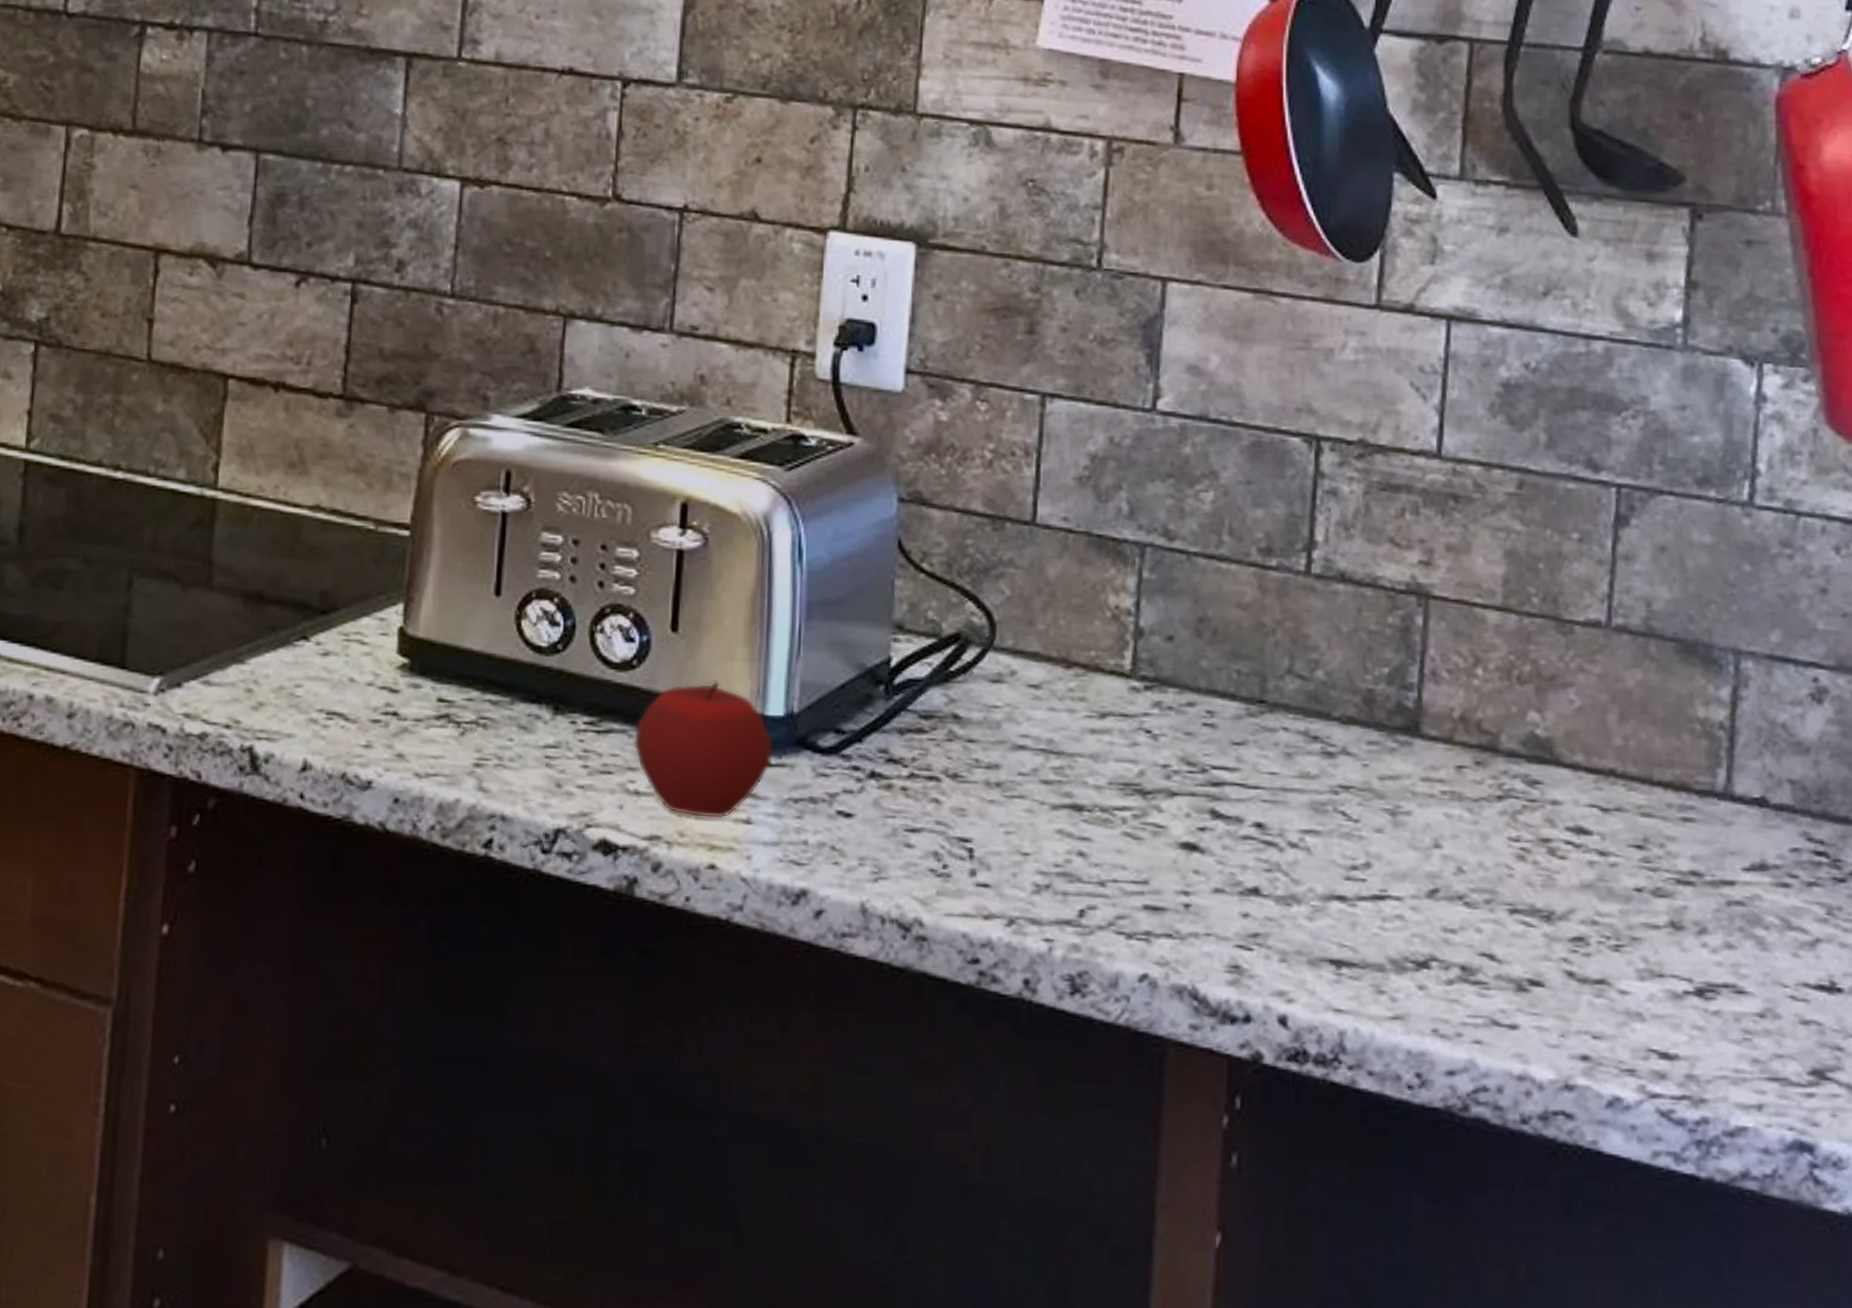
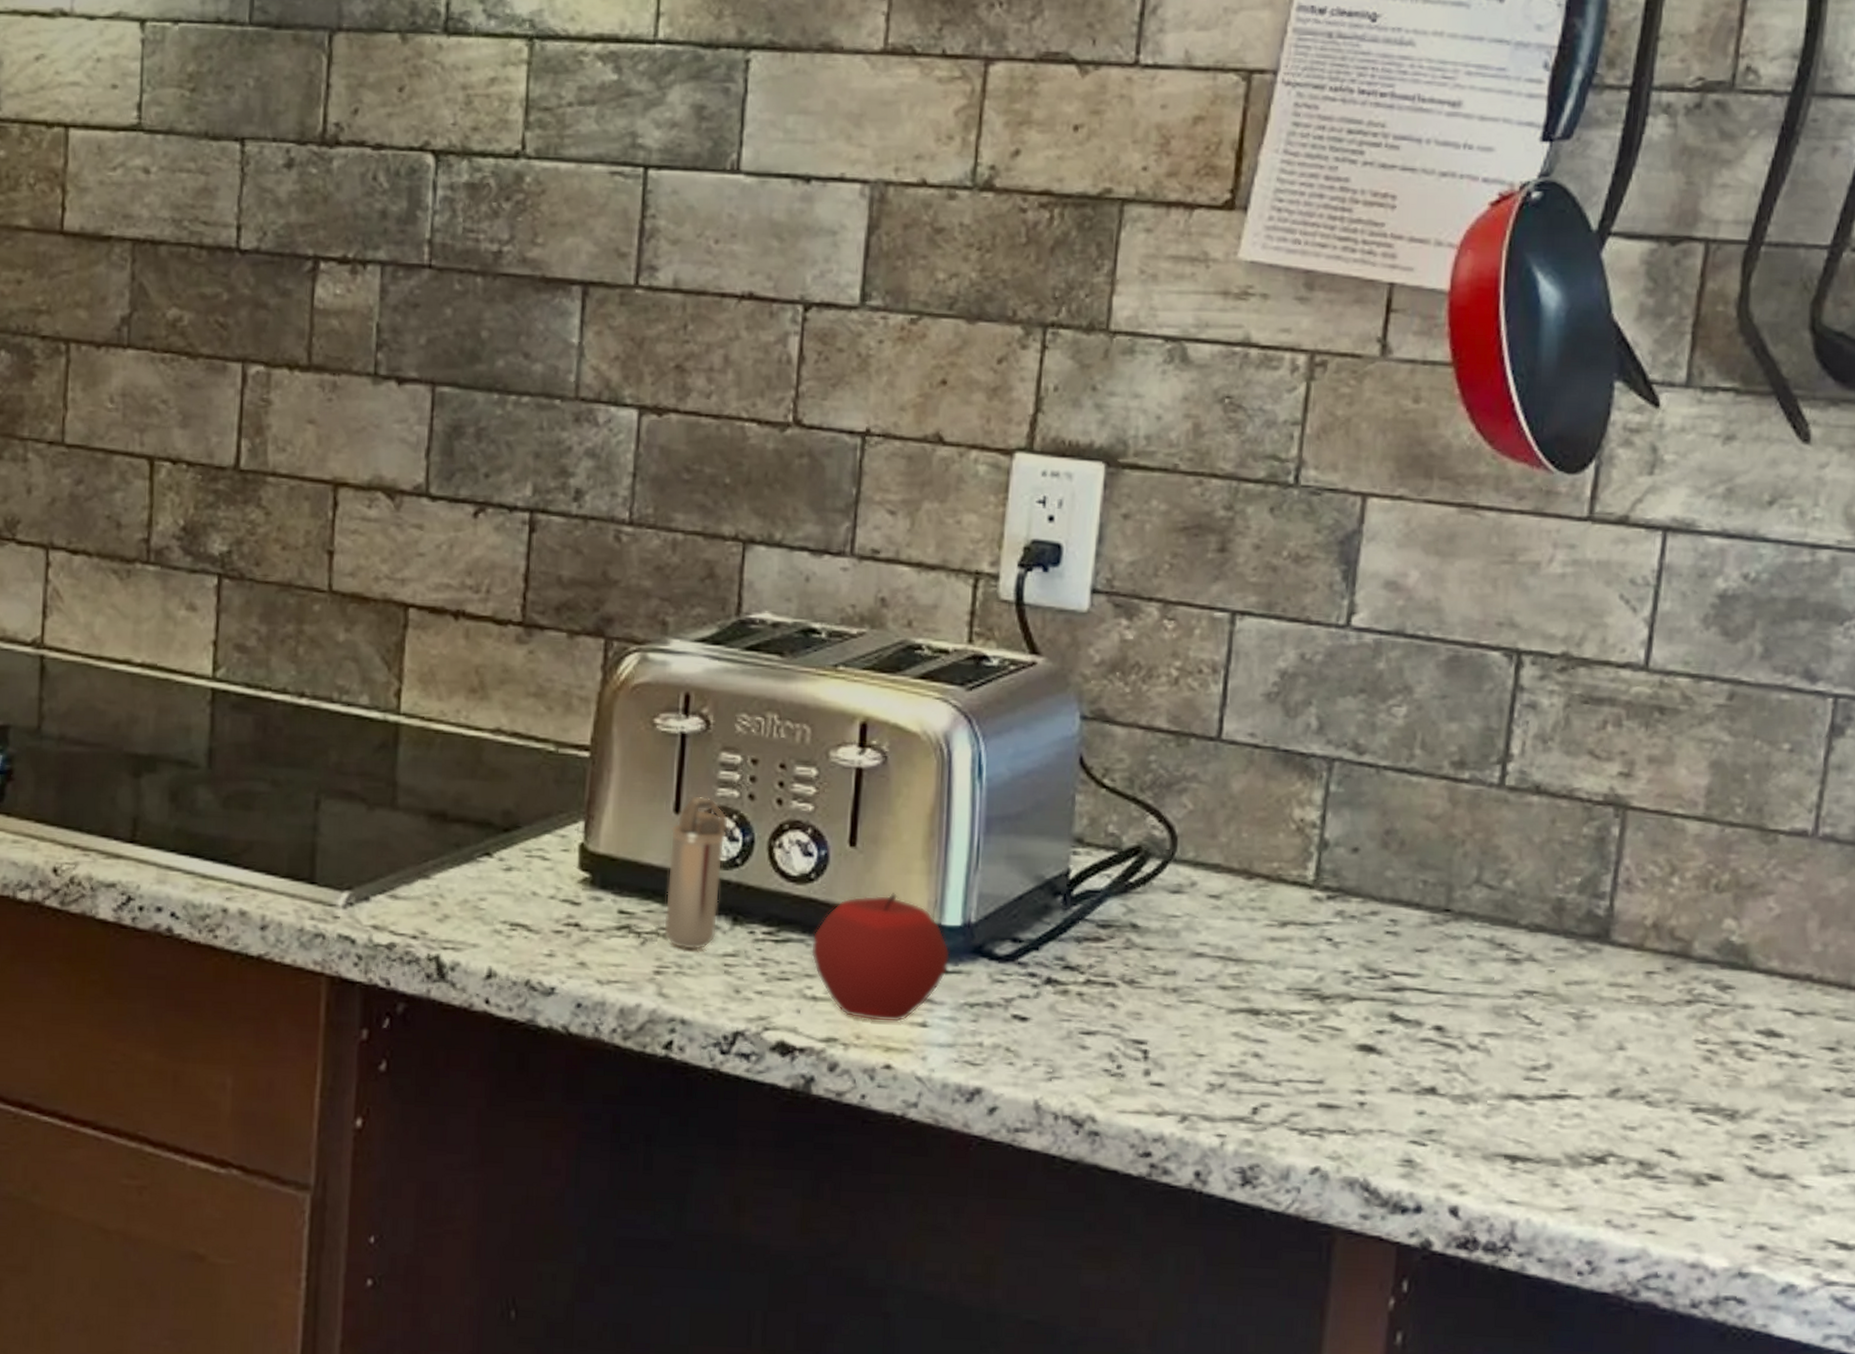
shaker: none [483,577,551,742] -> present [663,796,729,951]

